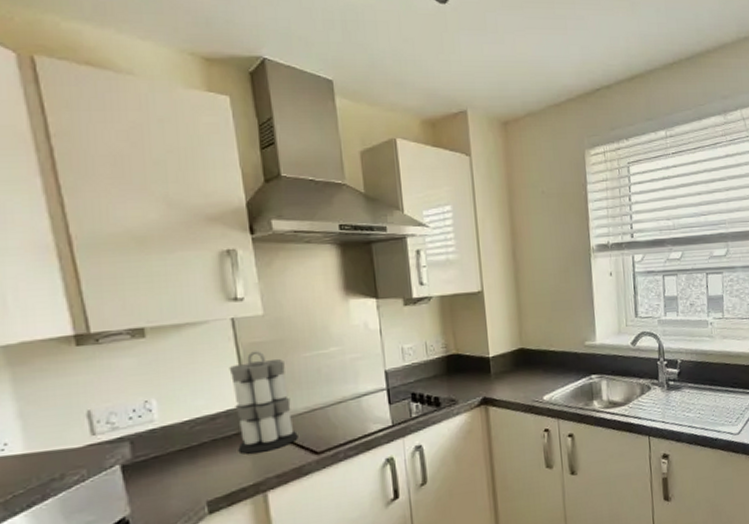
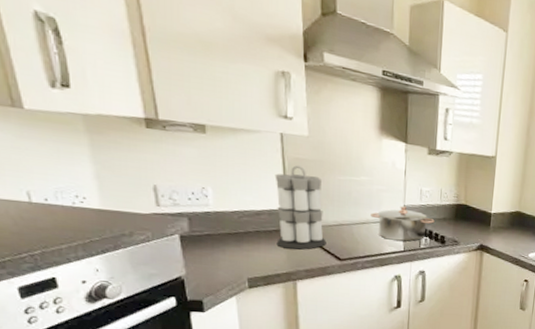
cooking pot: none [347,371,424,416] -> present [370,206,435,242]

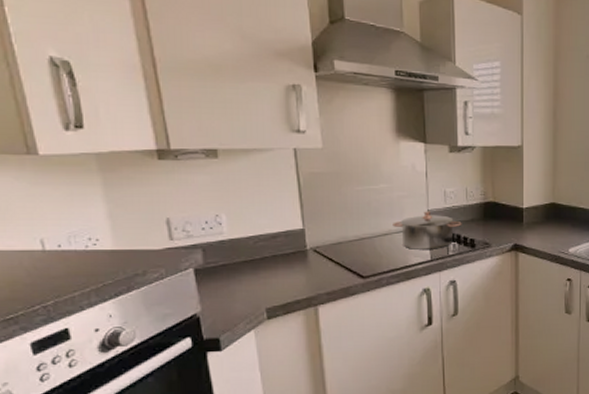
spice rack: present [275,165,326,250] -> none [290,180,347,271]

